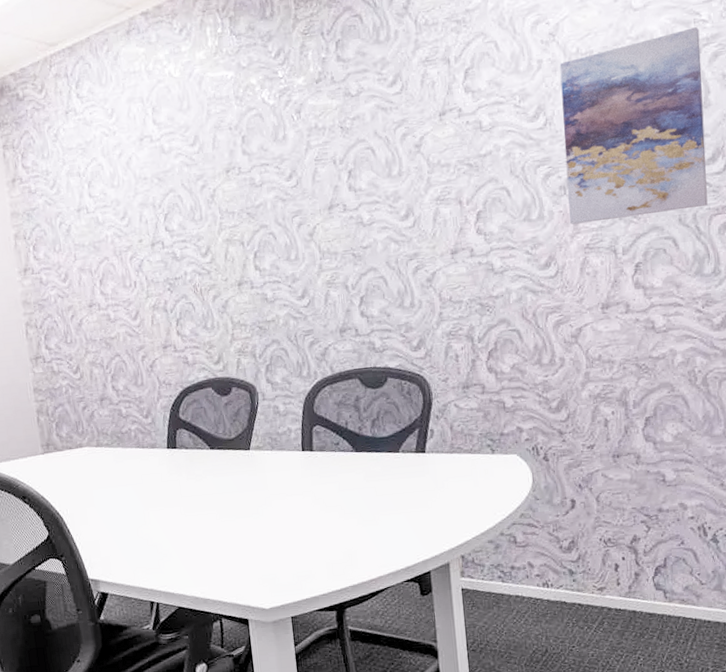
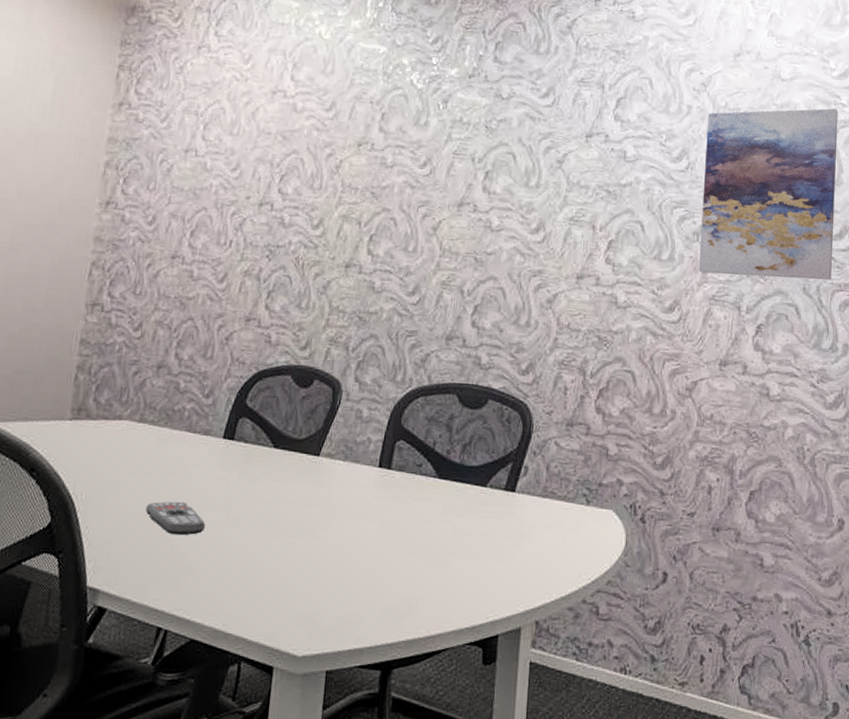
remote control: none [119,503,170,530] -> present [145,501,206,536]

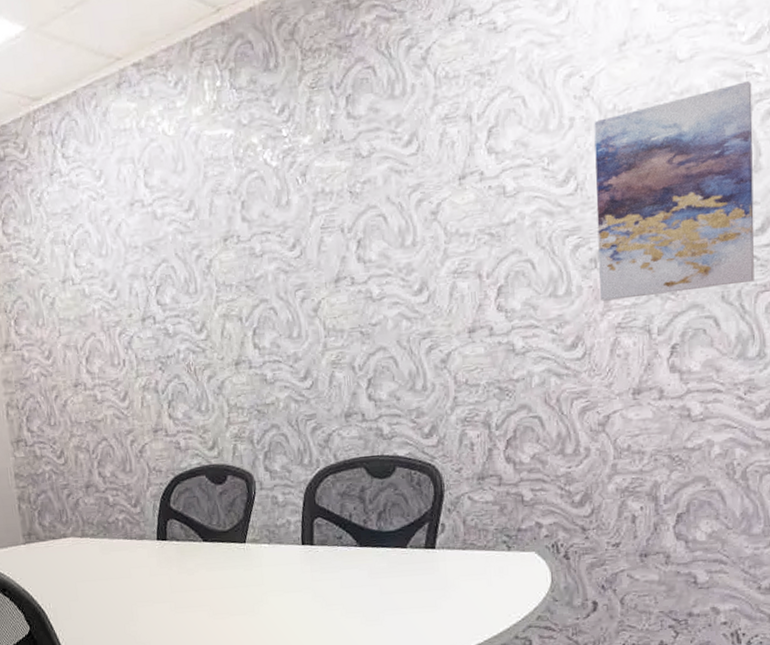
remote control: present [145,501,206,536] -> none [105,598,159,627]

